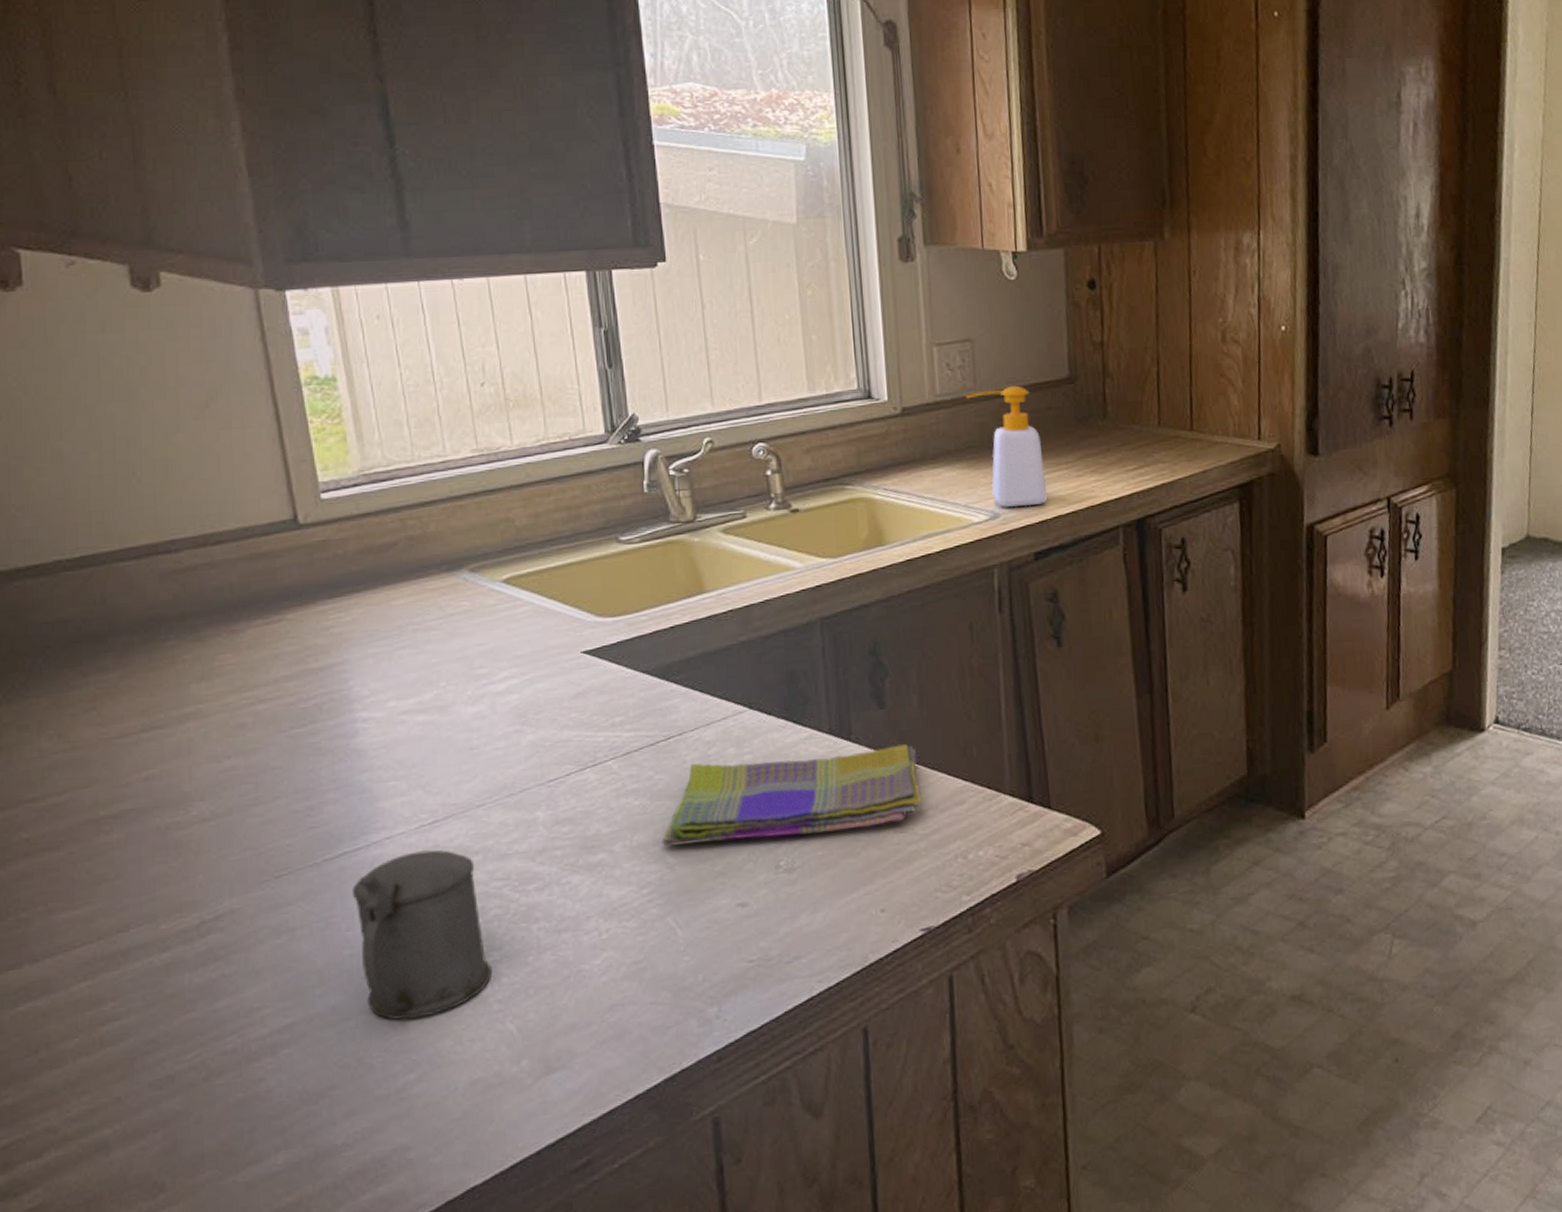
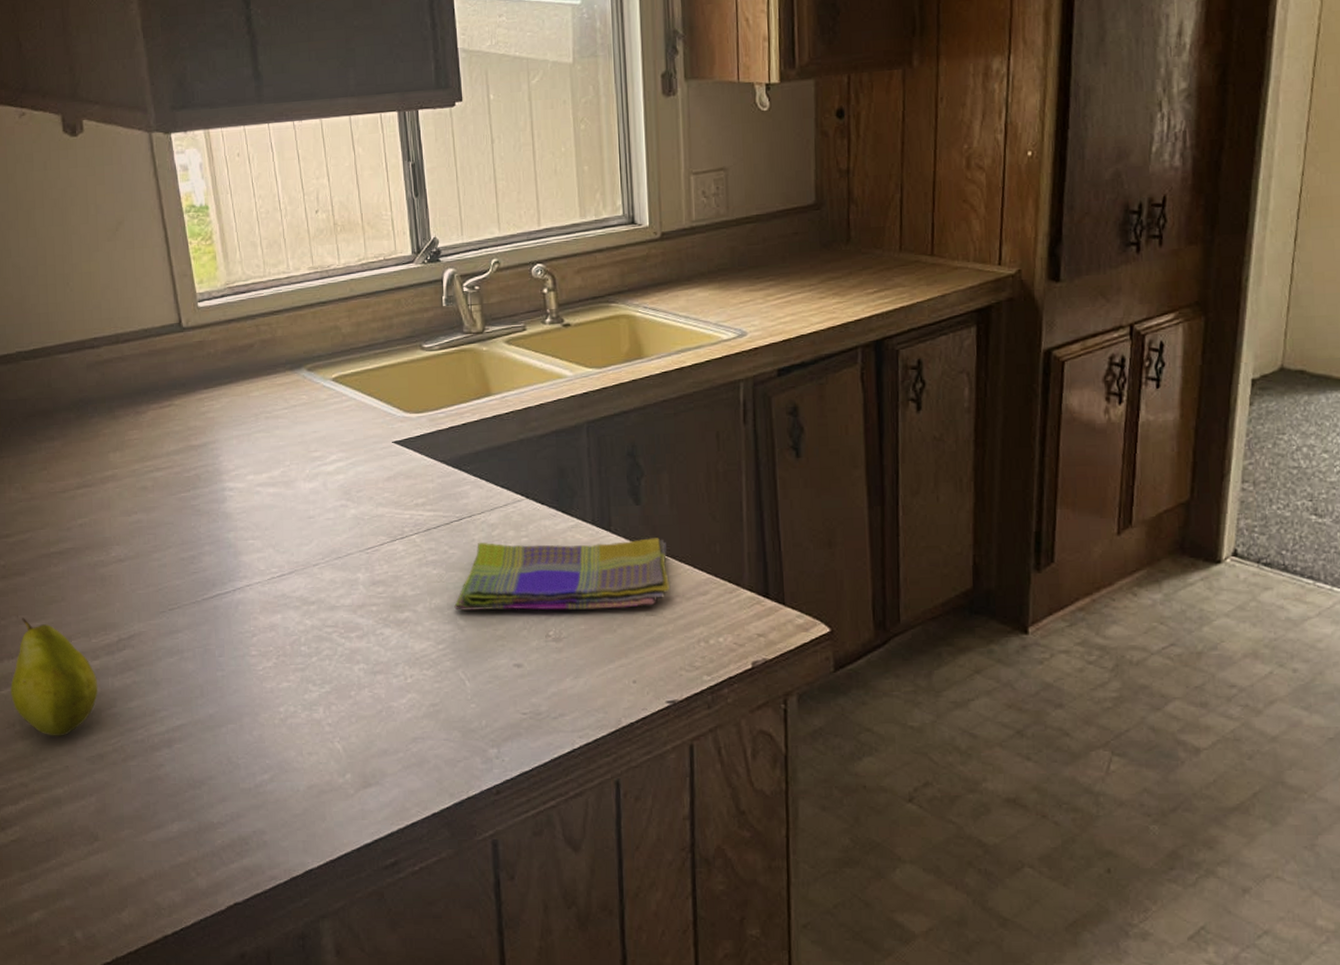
fruit: none [33,906,169,1060] -> present [10,618,98,736]
beer stein: present [351,849,491,1020] -> none [222,598,324,732]
soap bottle: present [966,385,1048,508] -> none [719,211,792,327]

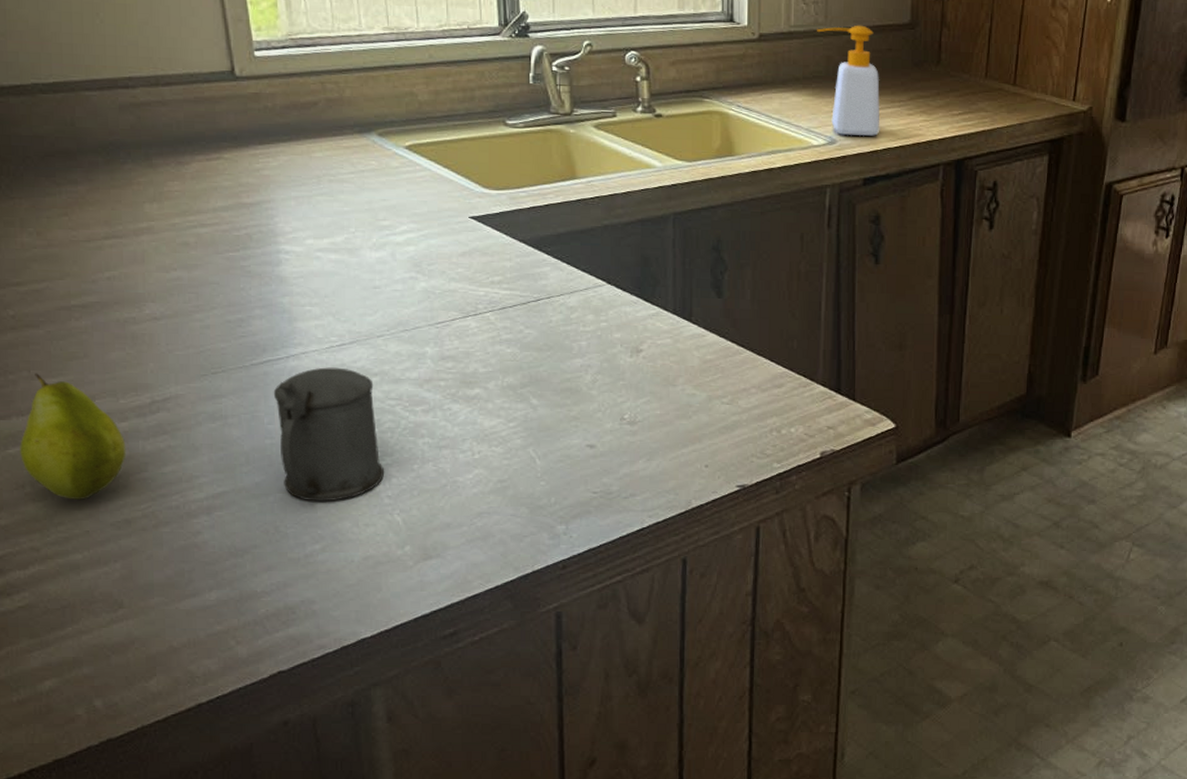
beer stein: none [222,598,324,732] -> present [273,367,384,502]
dish towel: present [454,538,670,611] -> none [527,323,747,396]
soap bottle: none [719,211,792,327] -> present [817,25,881,137]

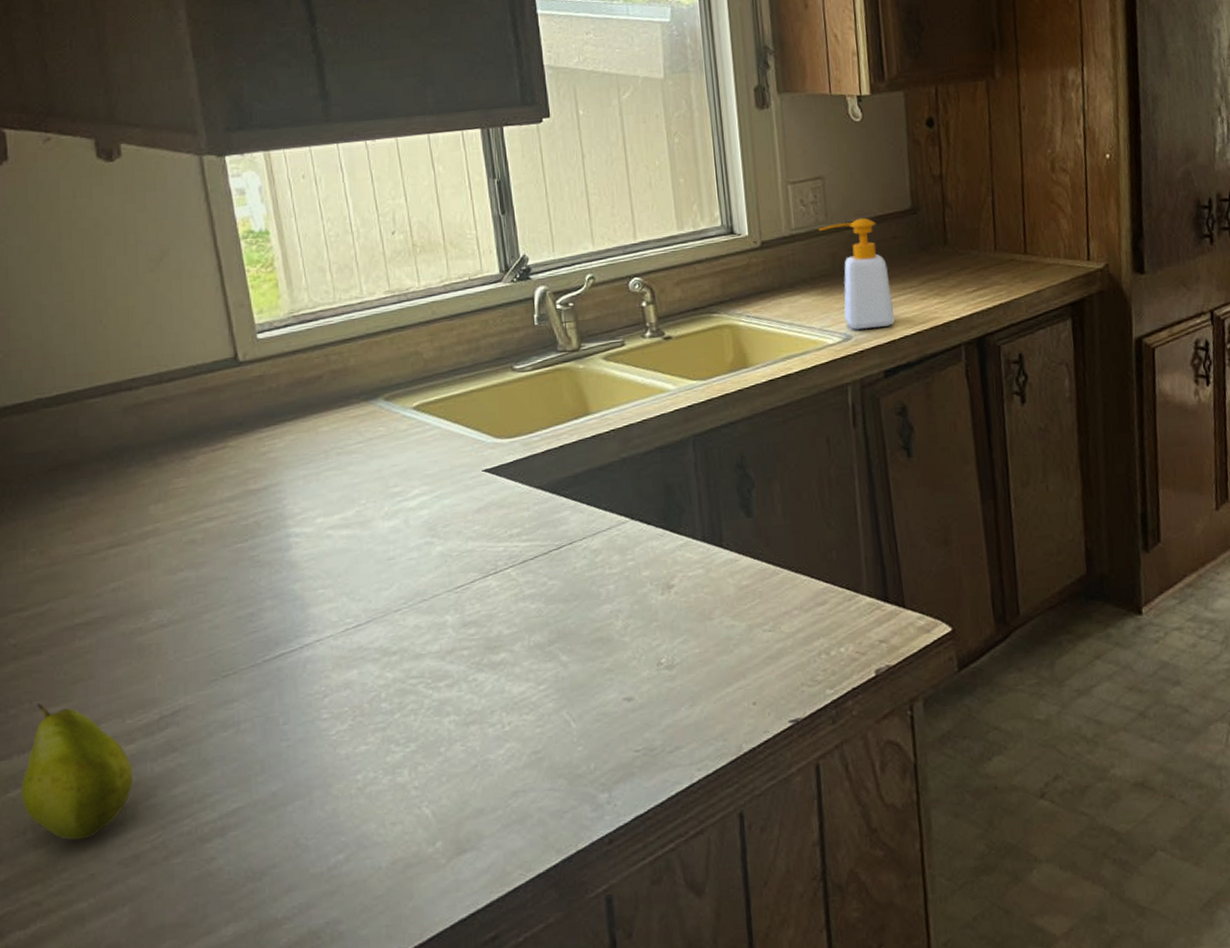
beer stein: present [273,367,384,502] -> none [287,651,409,805]

